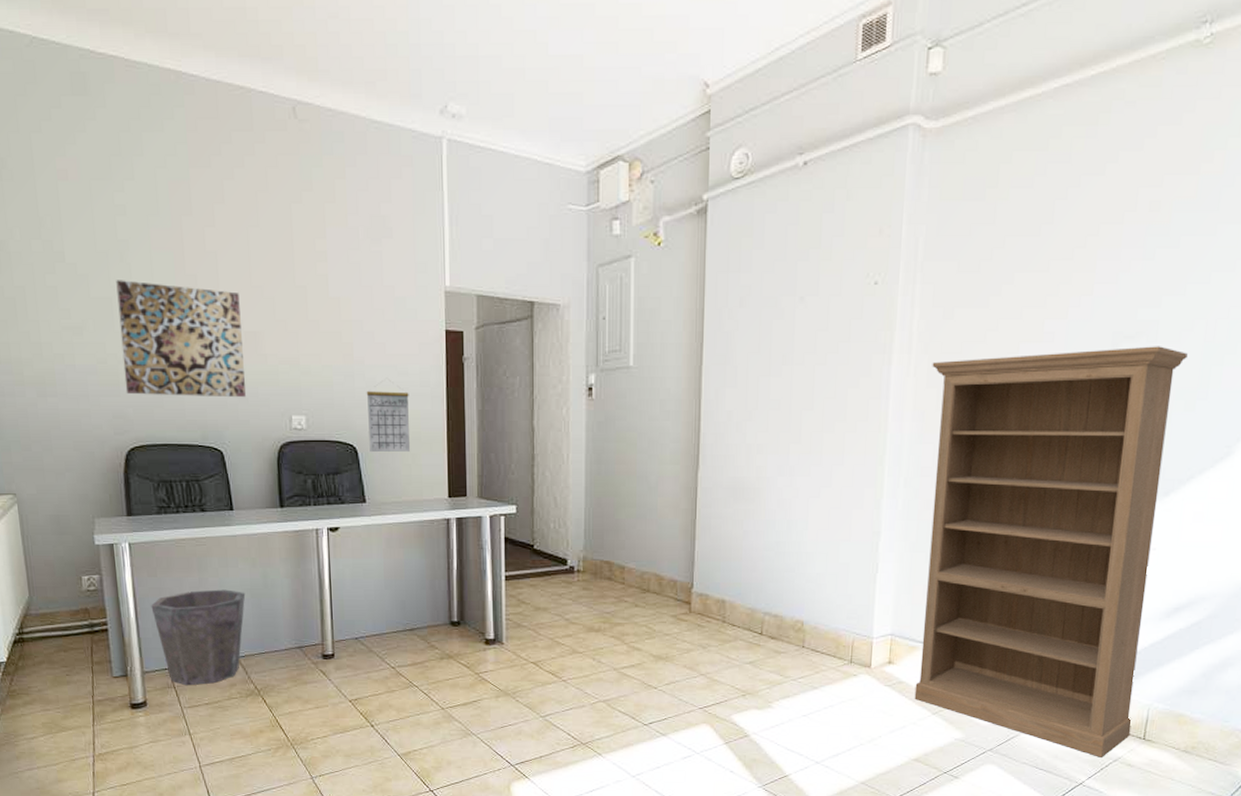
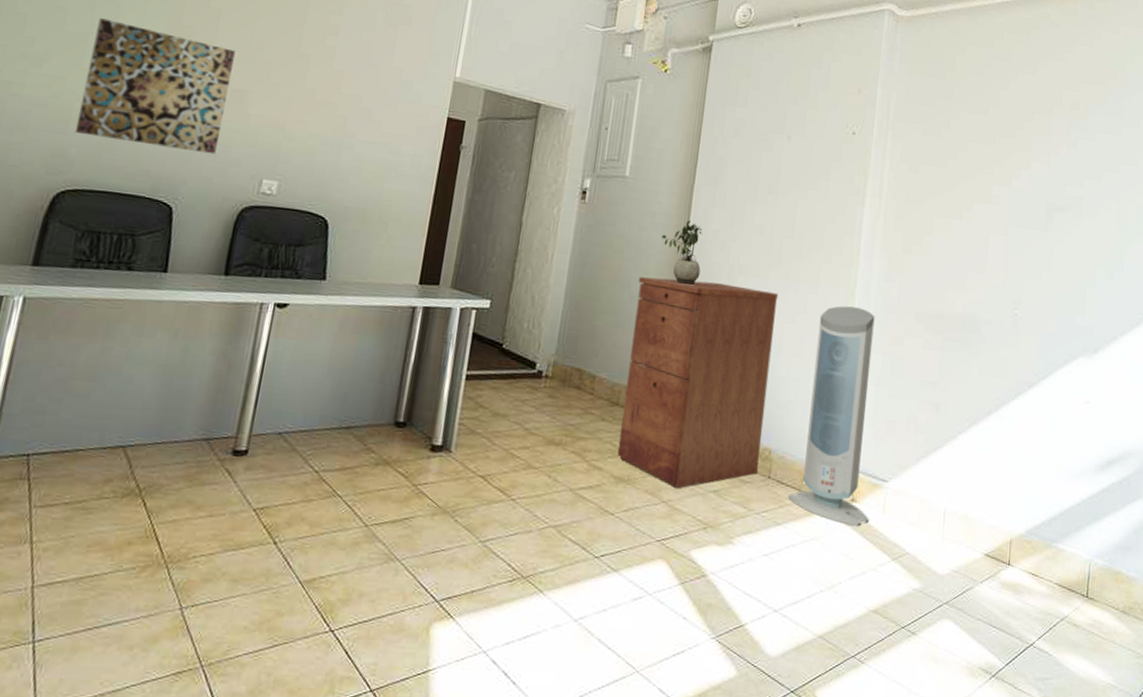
waste bin: present [151,589,246,686] -> none [26,360,156,479]
calendar: present [366,390,410,453] -> none [342,164,397,232]
filing cabinet: none [654,465,801,663] -> present [618,276,779,489]
potted plant: none [674,403,717,471] -> present [662,220,703,286]
air purifier: none [823,474,908,686] -> present [787,306,875,527]
bookshelf: present [914,346,1188,758] -> none [875,208,1106,616]

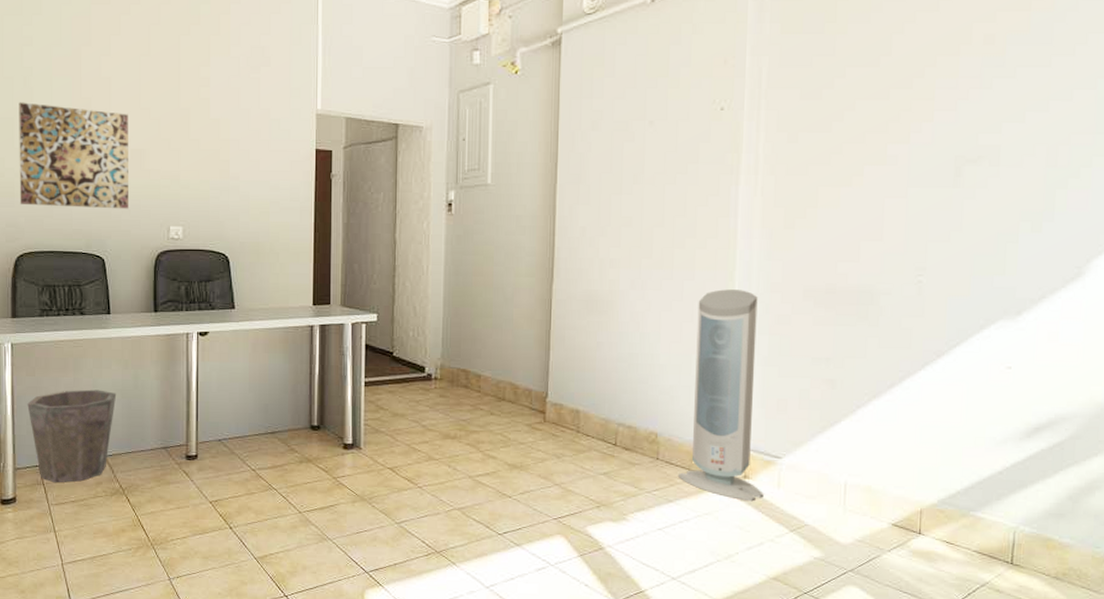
waste bin: none [26,360,156,479] -> present [27,389,117,483]
filing cabinet: present [618,276,779,489] -> none [509,278,653,473]
potted plant: present [662,220,703,286] -> none [530,219,571,283]

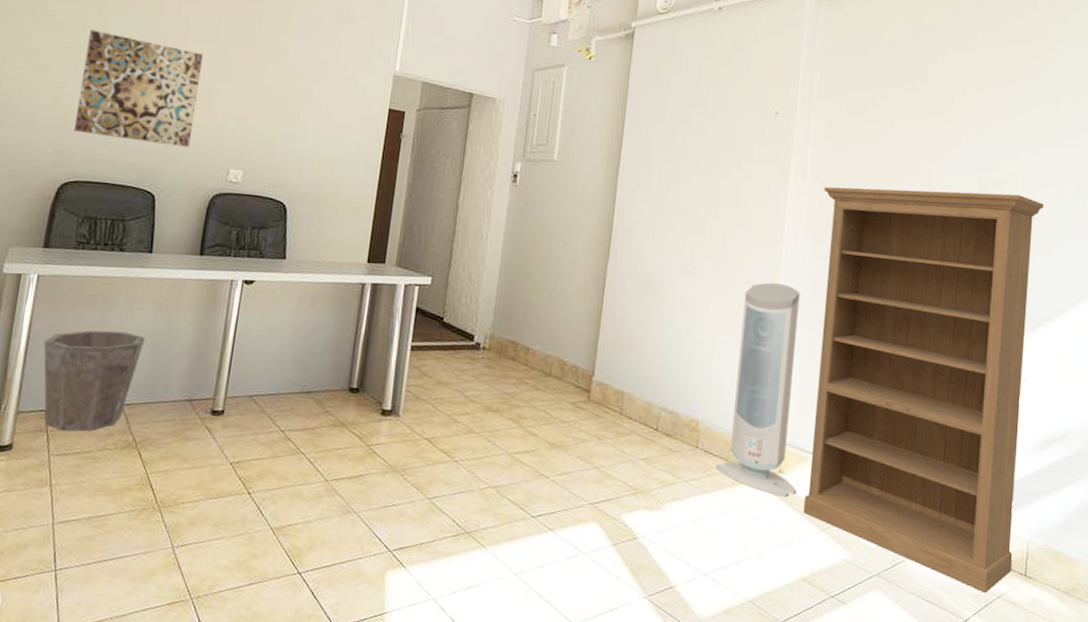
bookshelf: none [771,169,1031,582] -> present [803,186,1044,593]

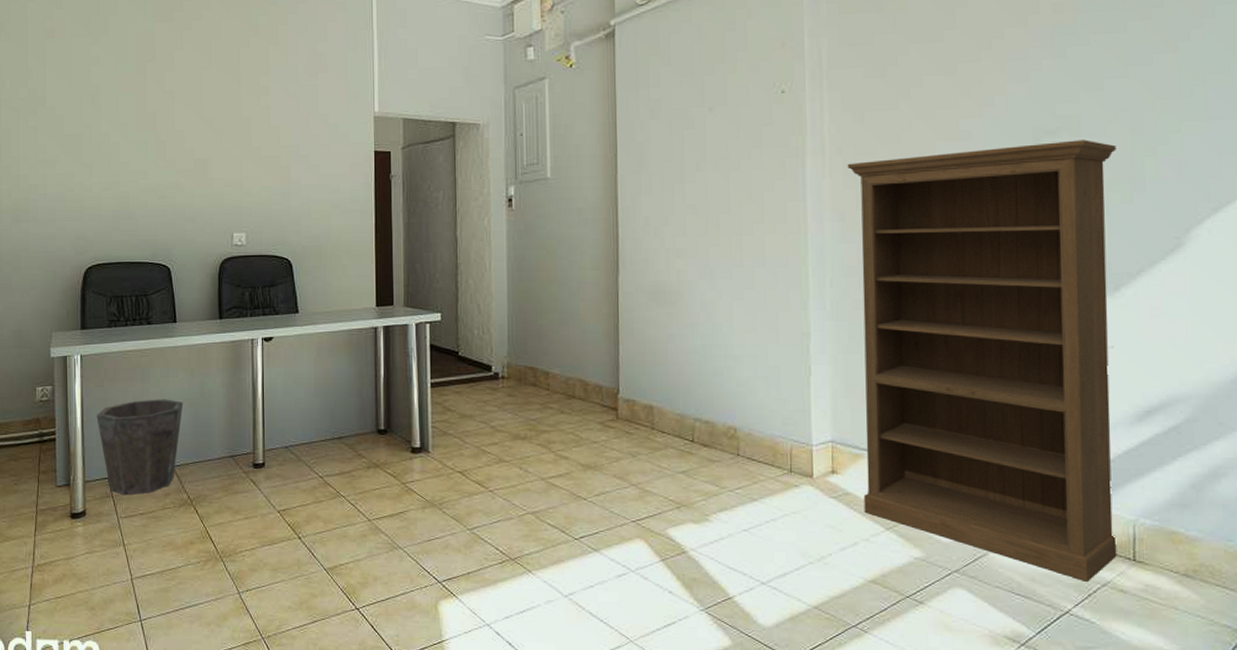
wall art: present [73,29,203,148] -> none [87,119,193,219]
air purifier: present [715,282,800,498] -> none [760,275,854,498]

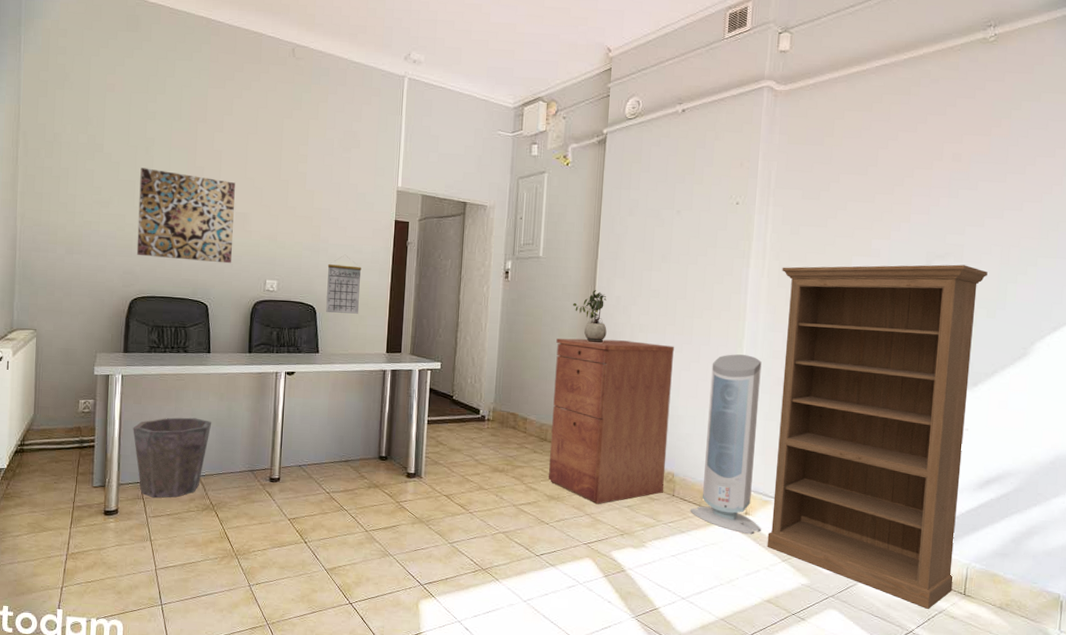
wall art: none [87,119,193,219] -> present [136,167,235,264]
calendar: none [301,208,340,266] -> present [326,263,362,314]
filing cabinet: none [576,269,726,472] -> present [549,338,675,505]
potted plant: none [592,210,637,275] -> present [573,289,607,343]
air purifier: none [760,275,854,498] -> present [690,354,762,535]

